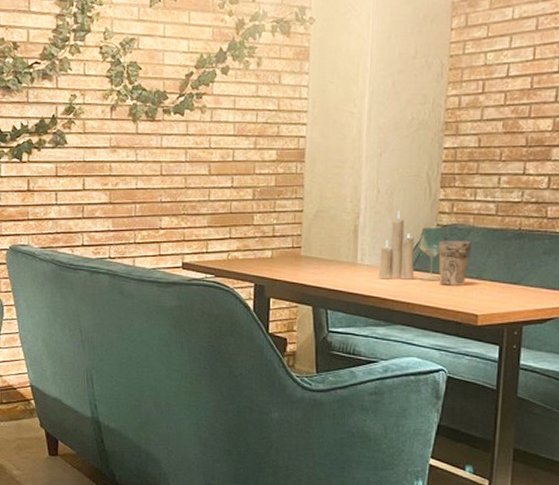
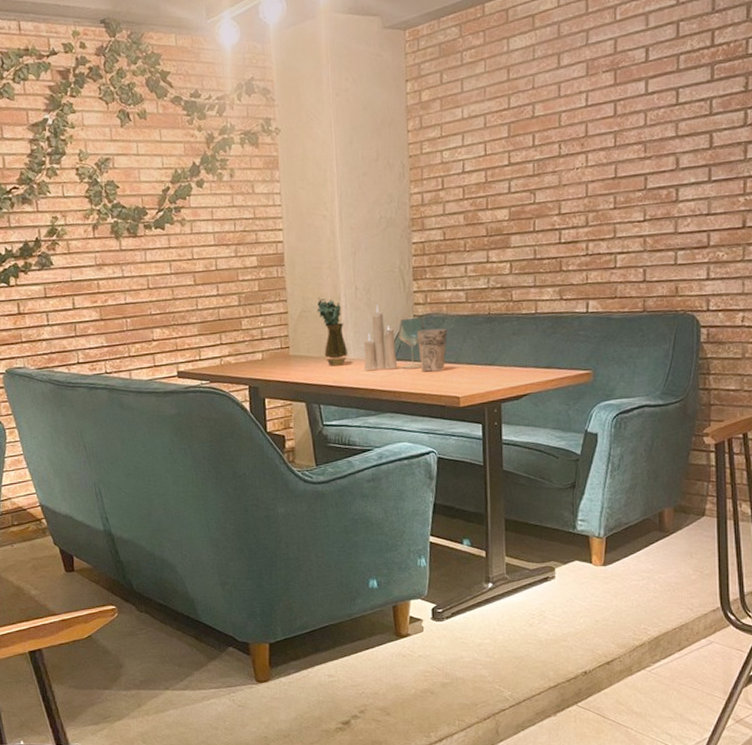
vase: none [333,197,362,271] -> present [316,297,347,367]

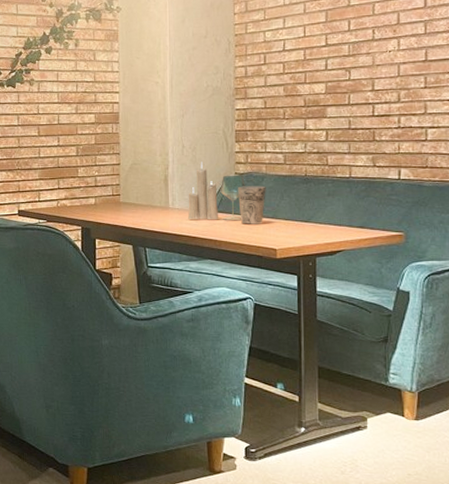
vase: present [316,297,347,367] -> none [146,152,173,214]

